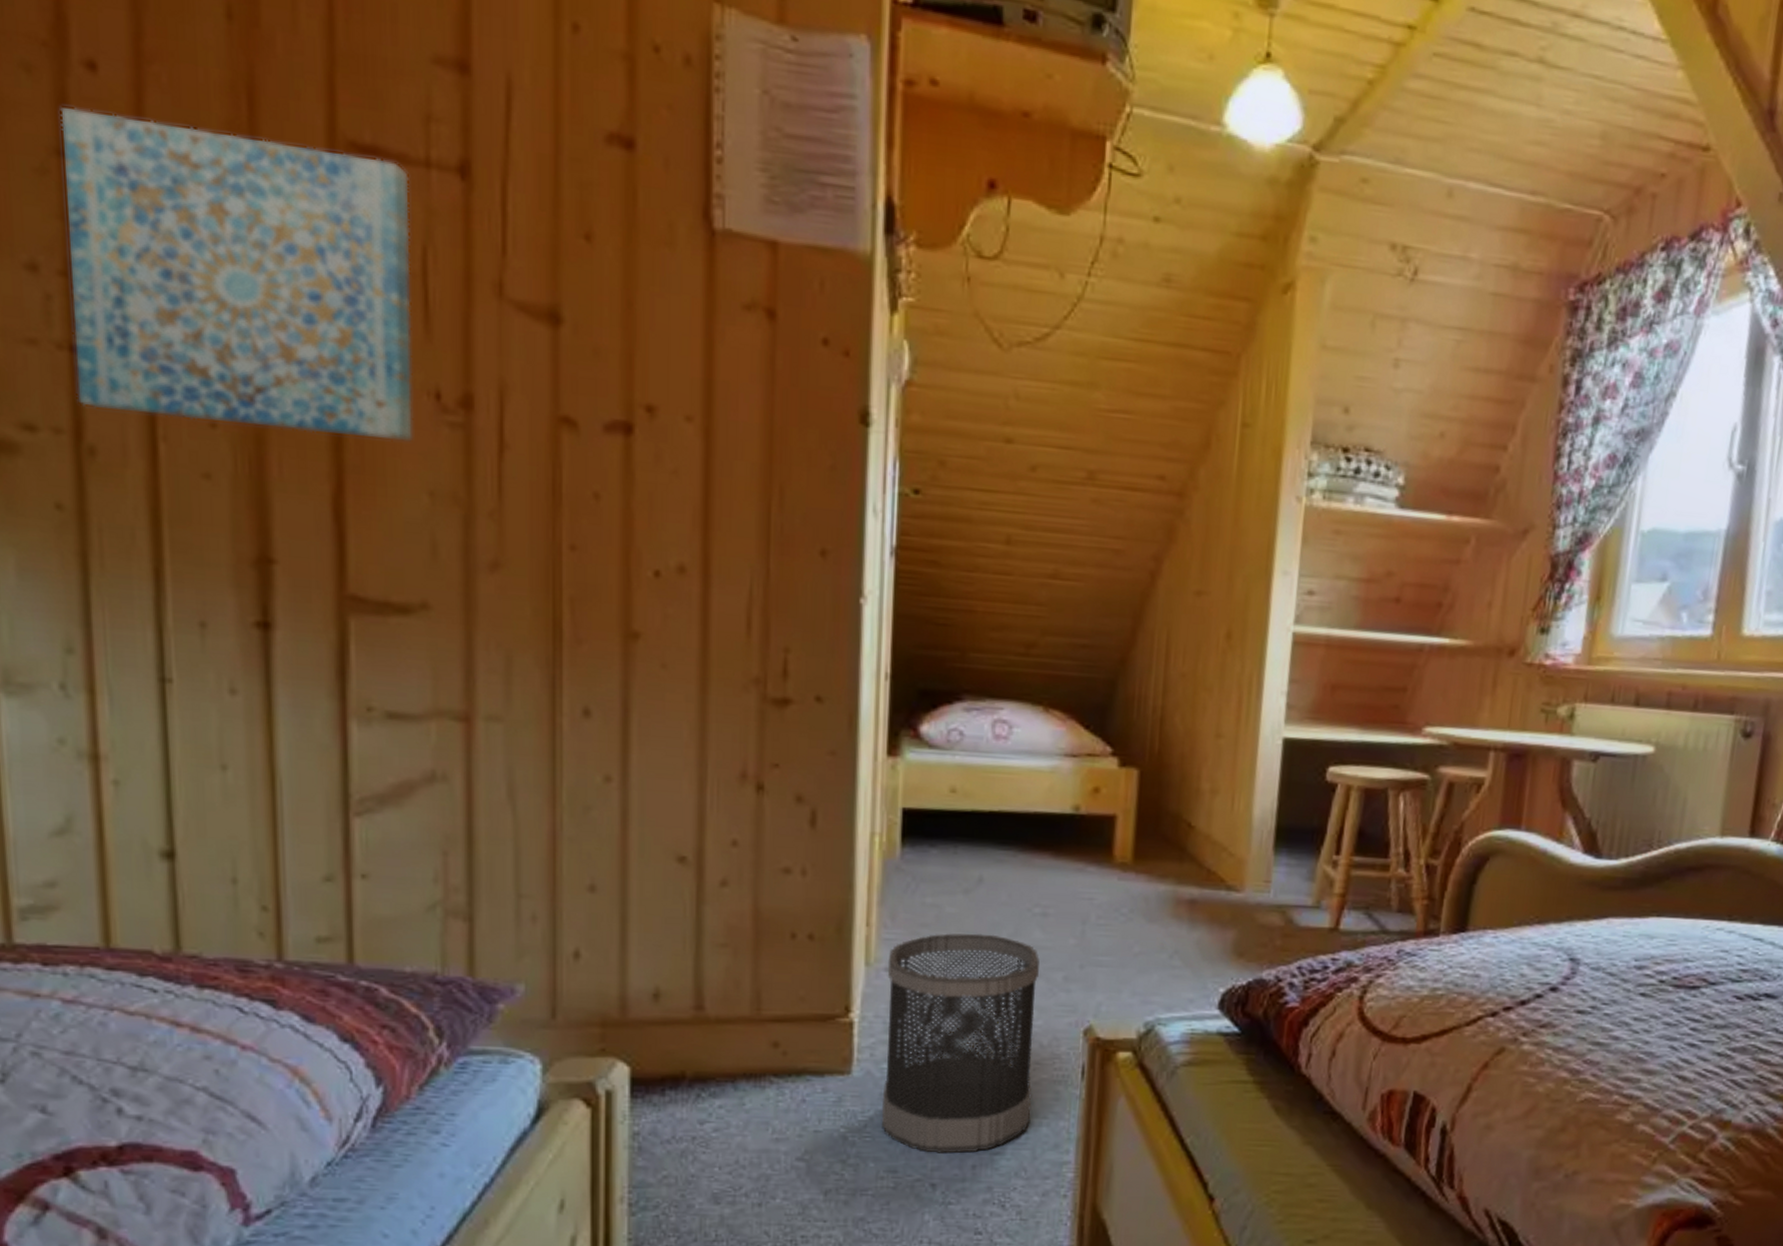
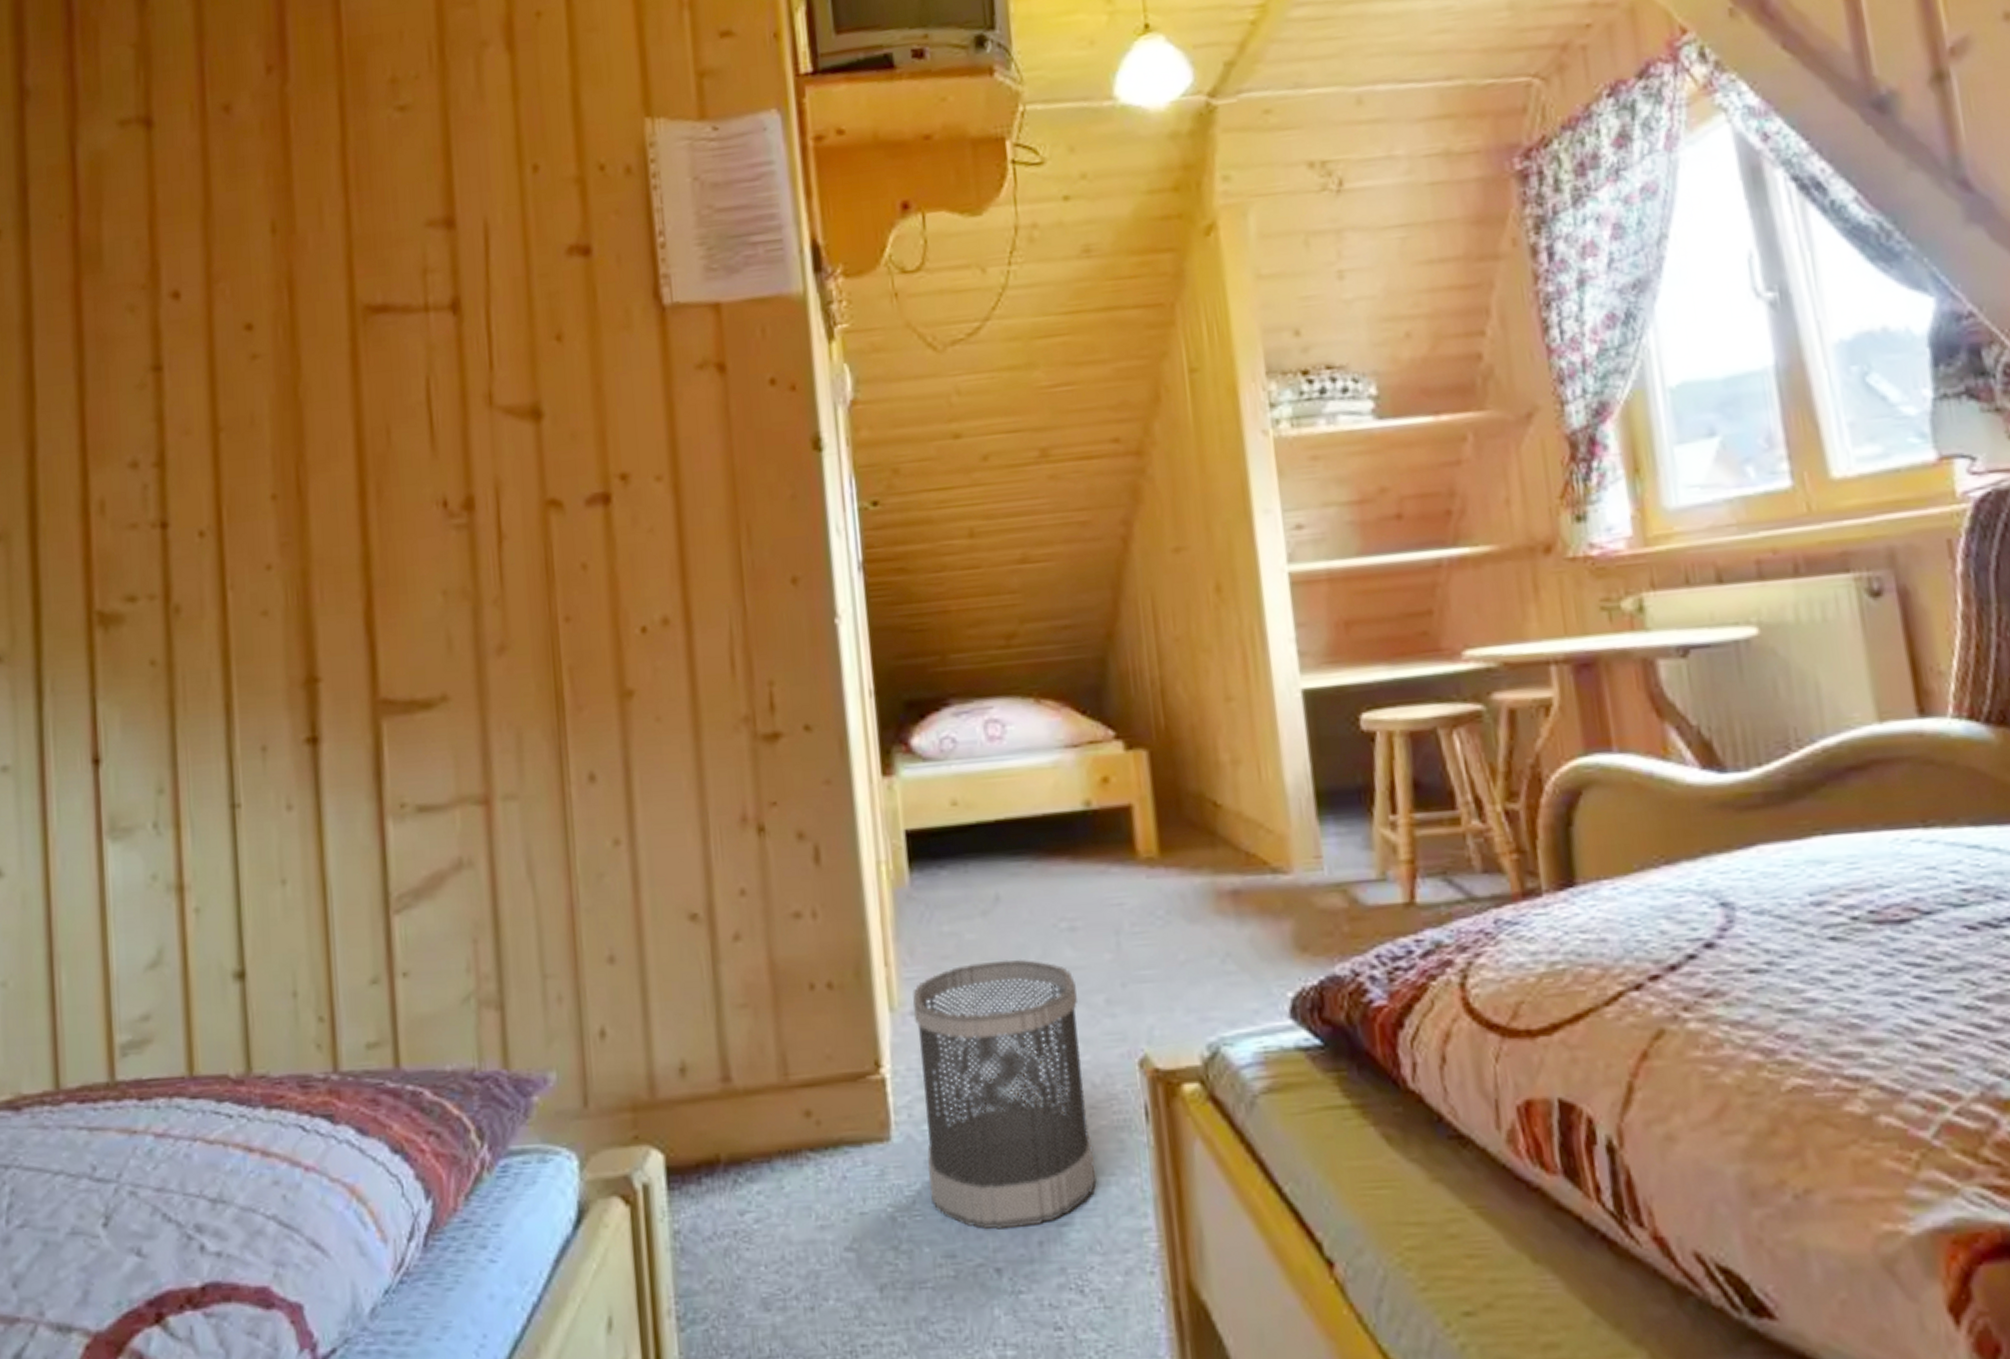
wall art: present [60,107,413,442] -> none [154,313,426,573]

